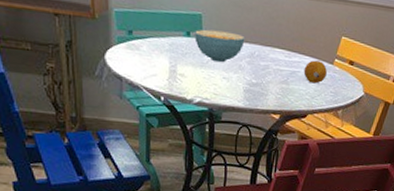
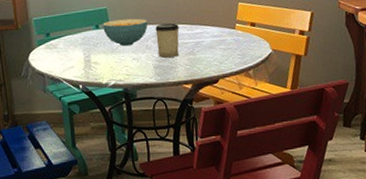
cup: none [250,44,277,83] -> present [155,23,180,58]
fruit: present [303,60,327,84] -> none [207,28,231,50]

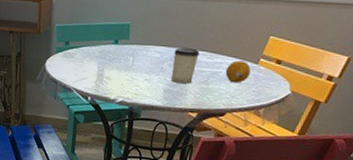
cereal bowl: present [103,18,148,47] -> none [122,37,169,66]
fruit: none [207,28,231,50] -> present [225,60,251,83]

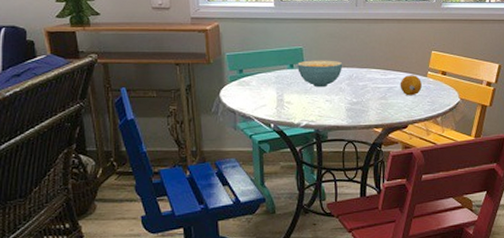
cereal bowl: none [122,37,169,66] -> present [297,60,343,88]
cup: present [171,47,200,84] -> none [349,67,373,101]

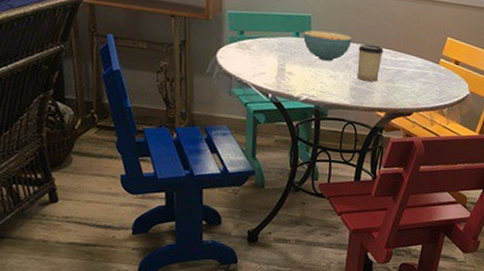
cup: none [349,67,373,101] -> present [357,44,384,82]
fruit: present [400,75,422,96] -> none [409,60,433,83]

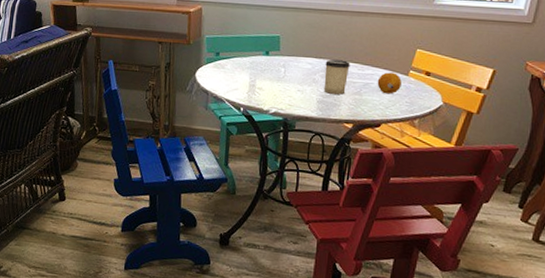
cereal bowl: present [303,30,353,62] -> none [273,48,320,77]
fruit: none [409,60,433,83] -> present [377,72,402,95]

